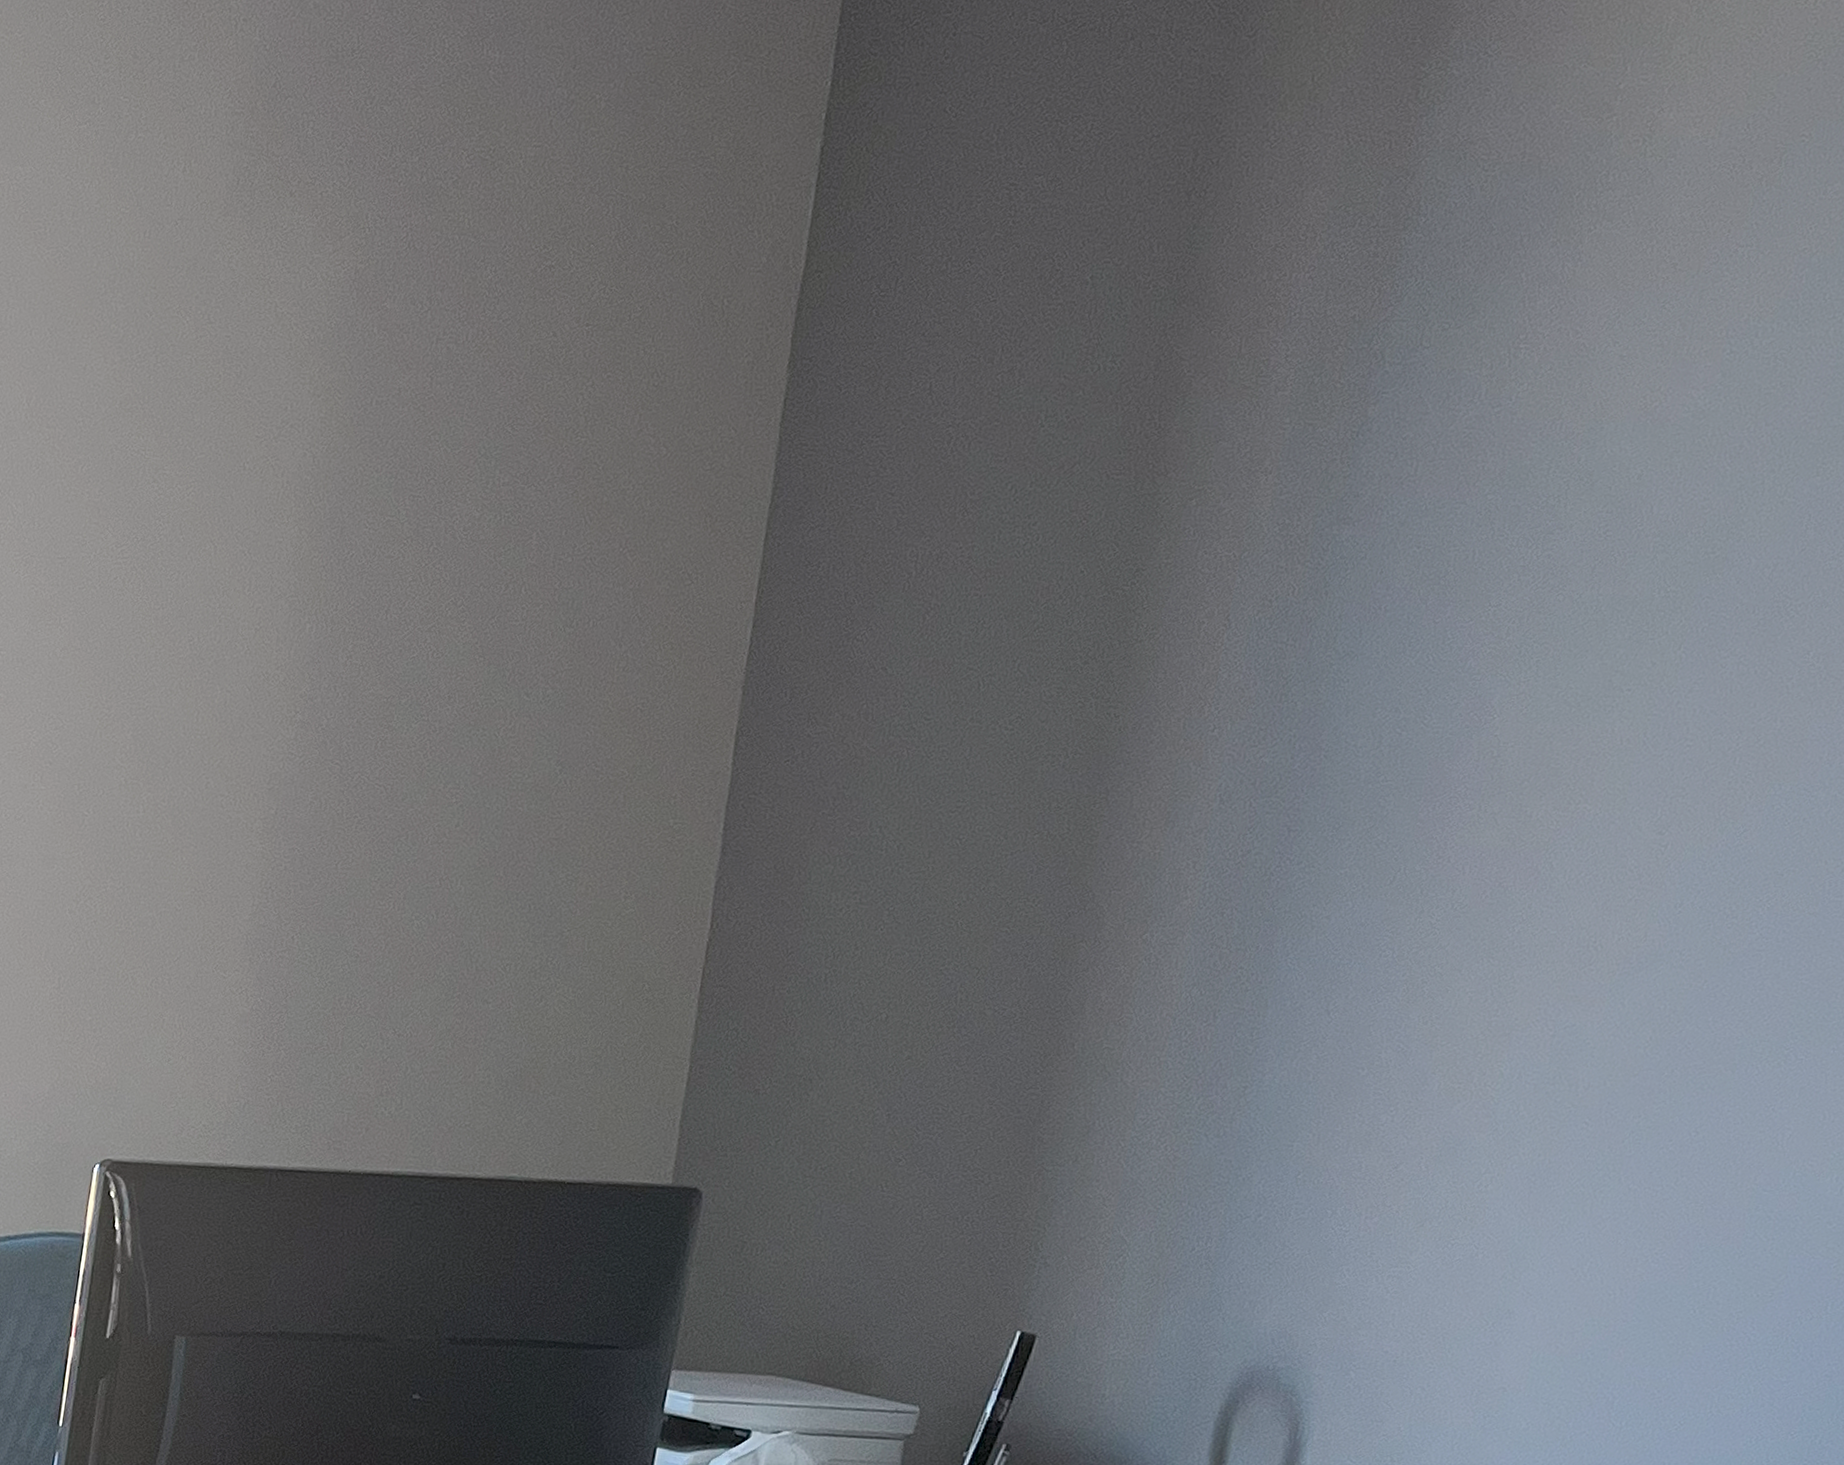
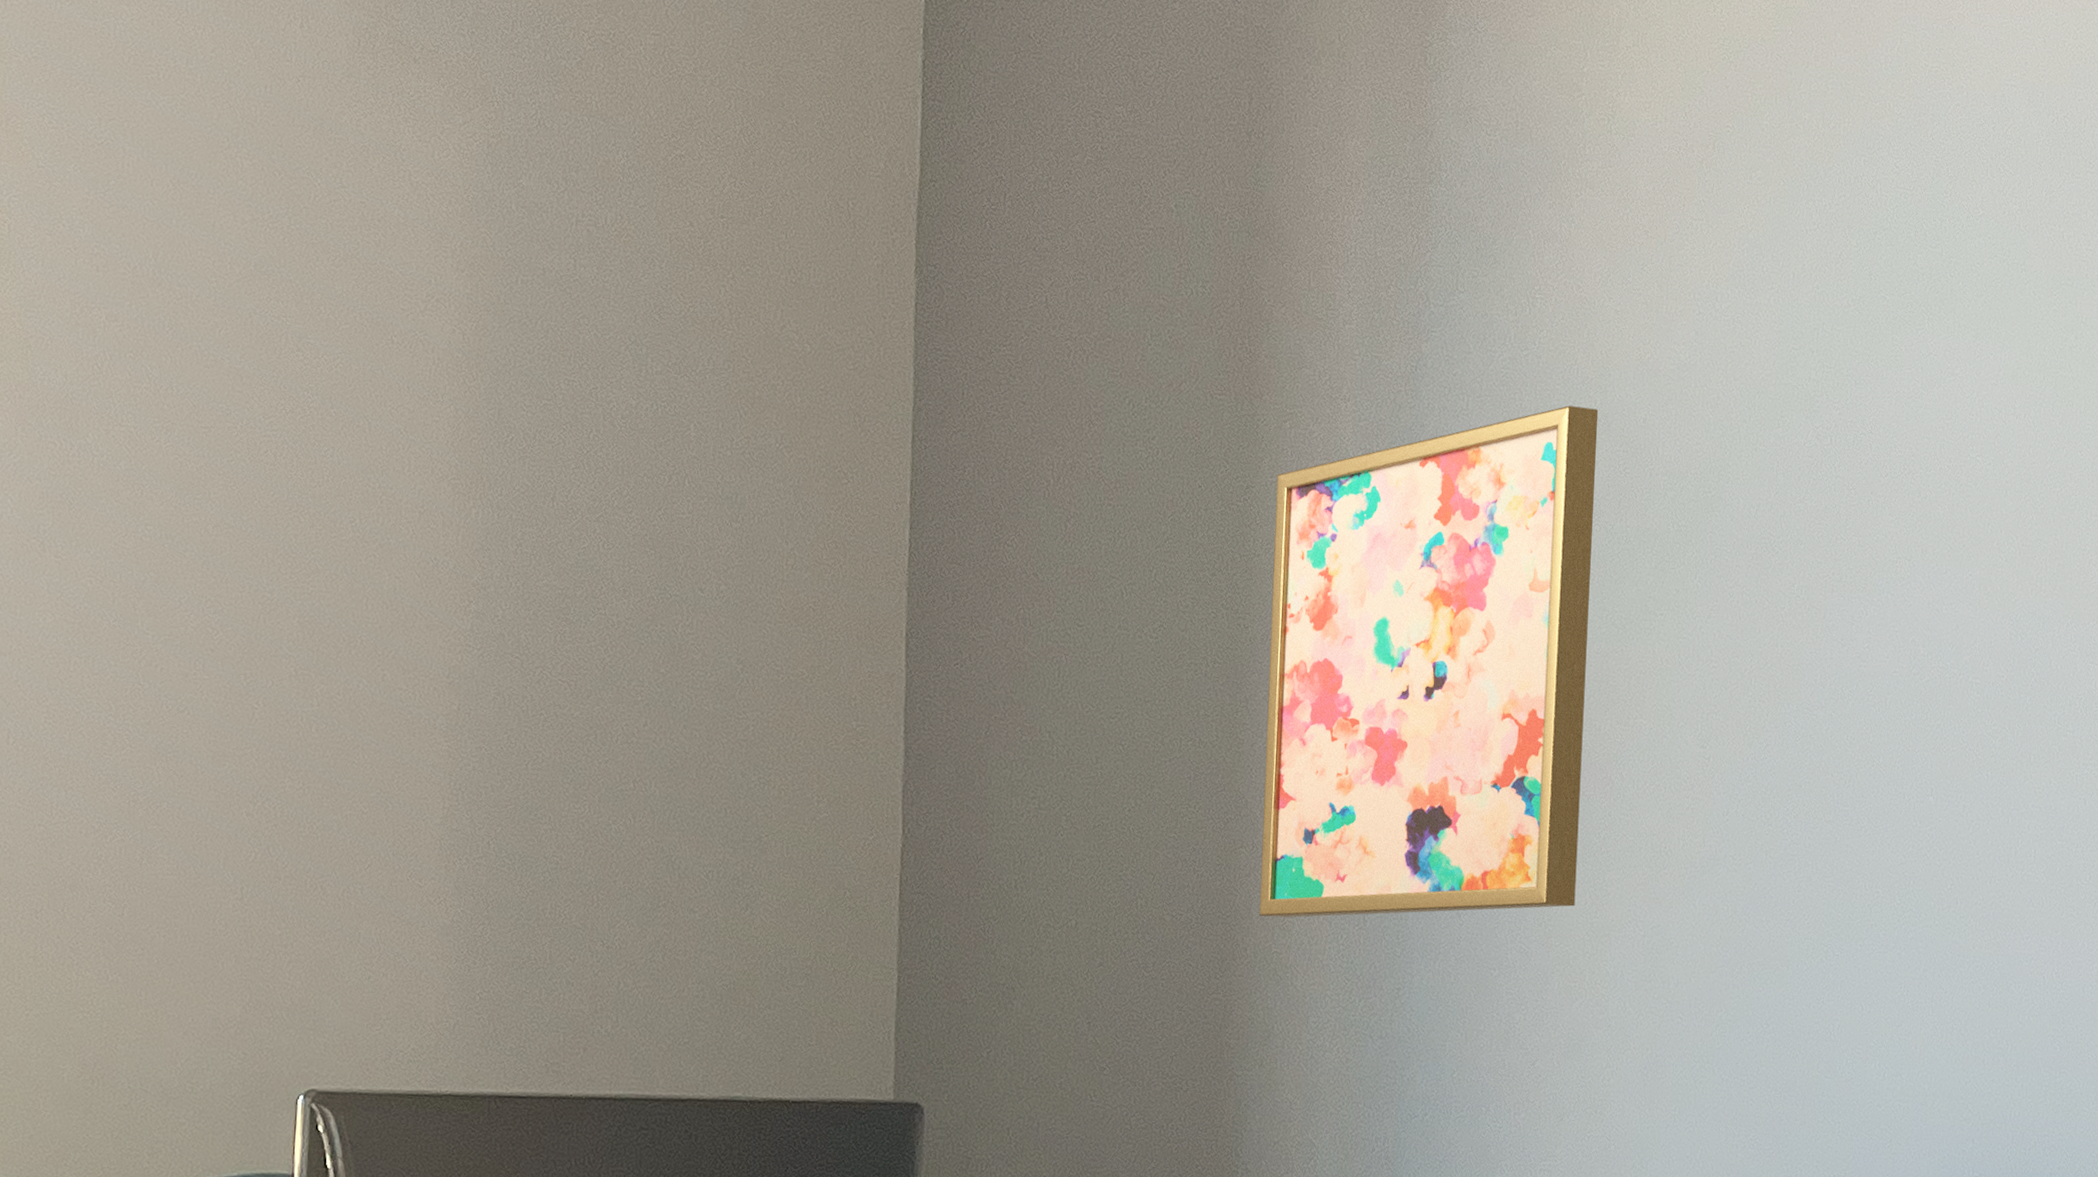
wall art: none [1093,465,1582,1014] -> present [1259,405,1599,918]

